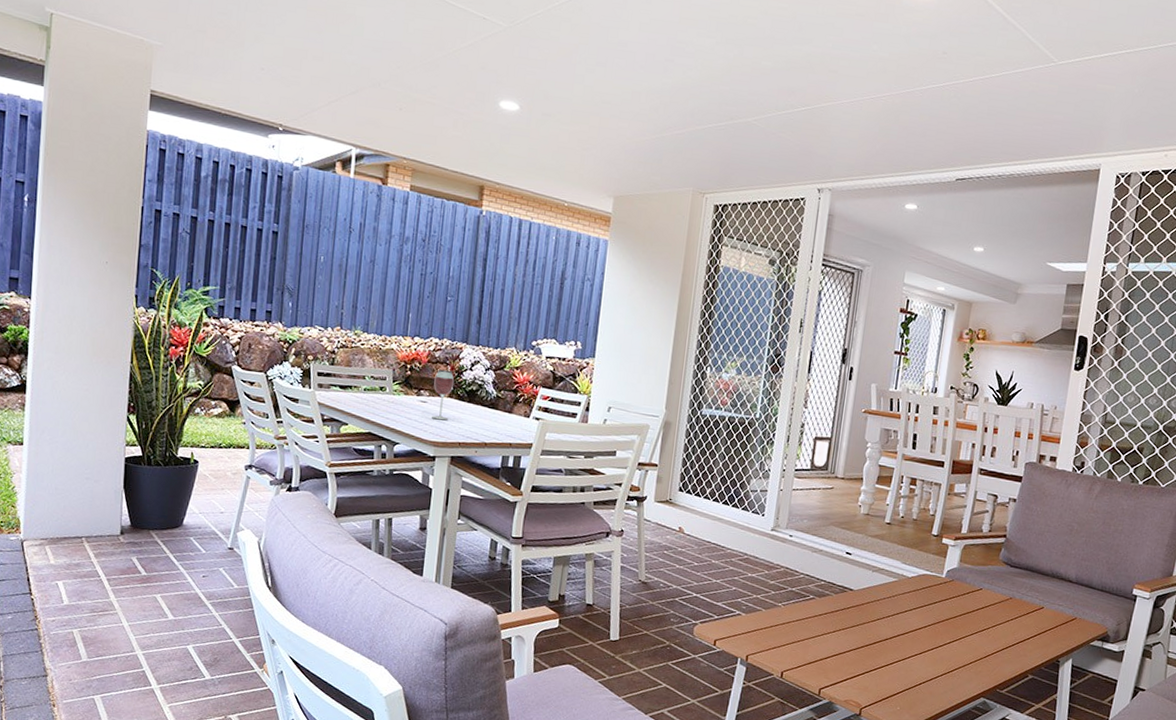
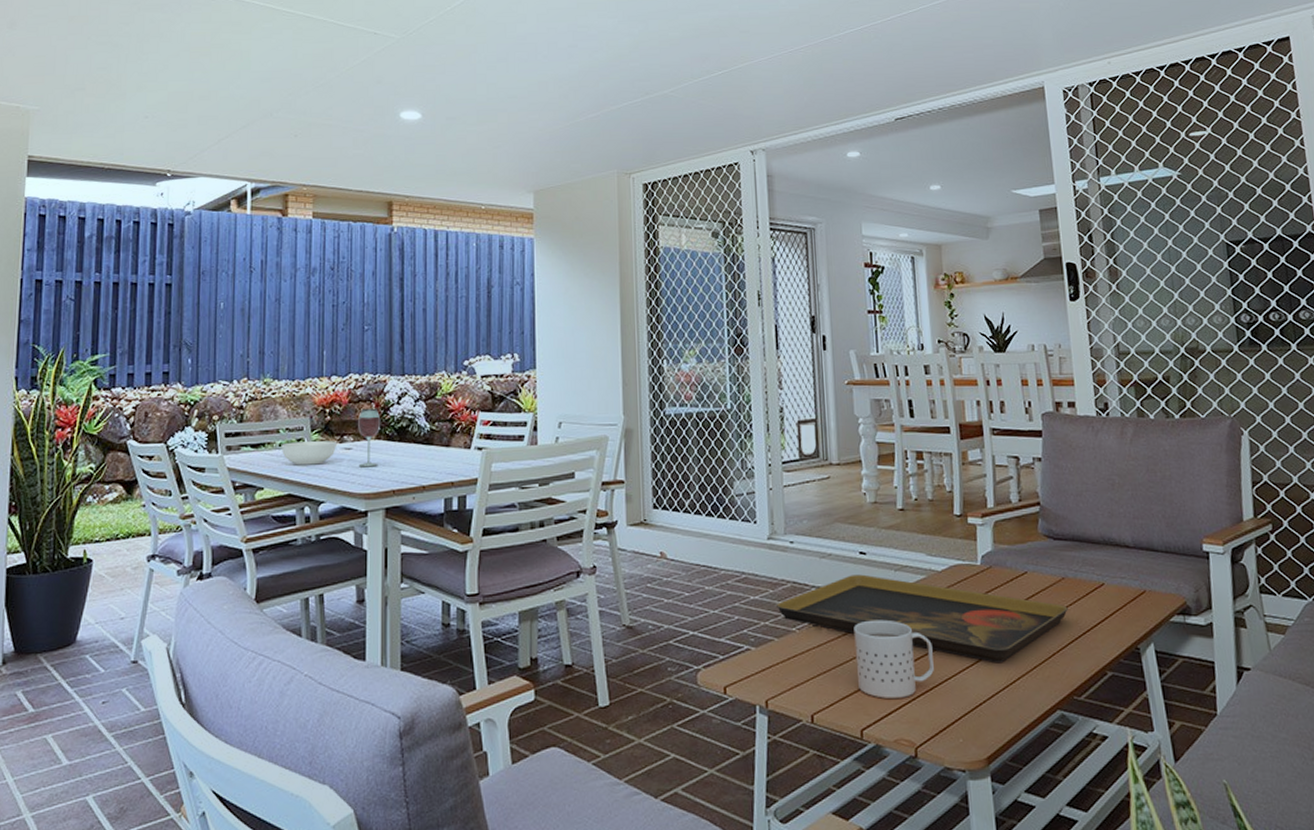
bowl: none [365,388,415,412] -> present [281,441,338,466]
decorative tray: none [769,569,1009,656] -> present [777,574,1068,663]
mug: none [823,606,891,670] -> present [854,619,935,699]

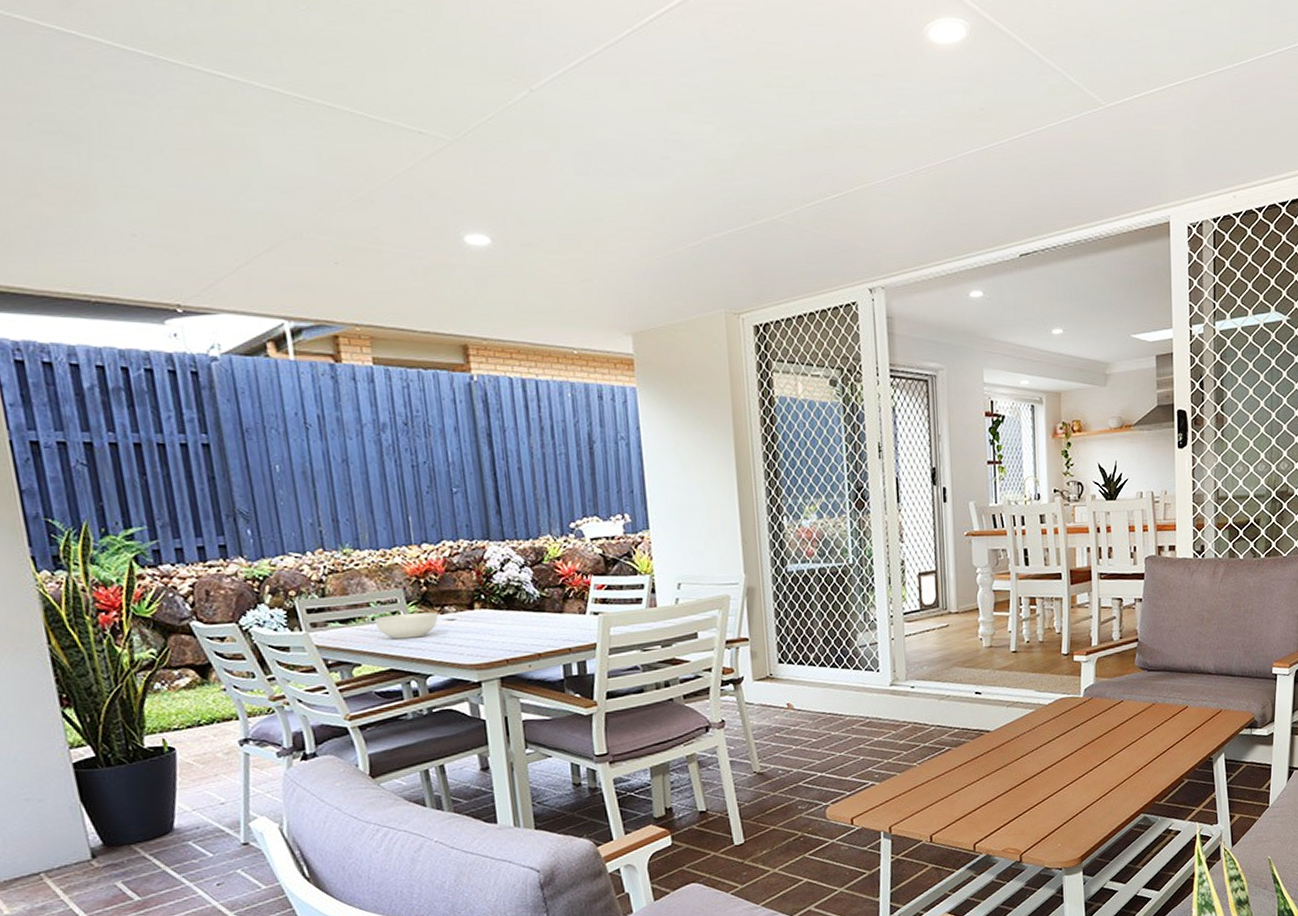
wineglass: present [358,408,381,468] -> none [458,576,487,638]
decorative tray: present [777,574,1068,663] -> none [899,712,1156,780]
mug: present [854,619,935,699] -> none [969,750,1040,817]

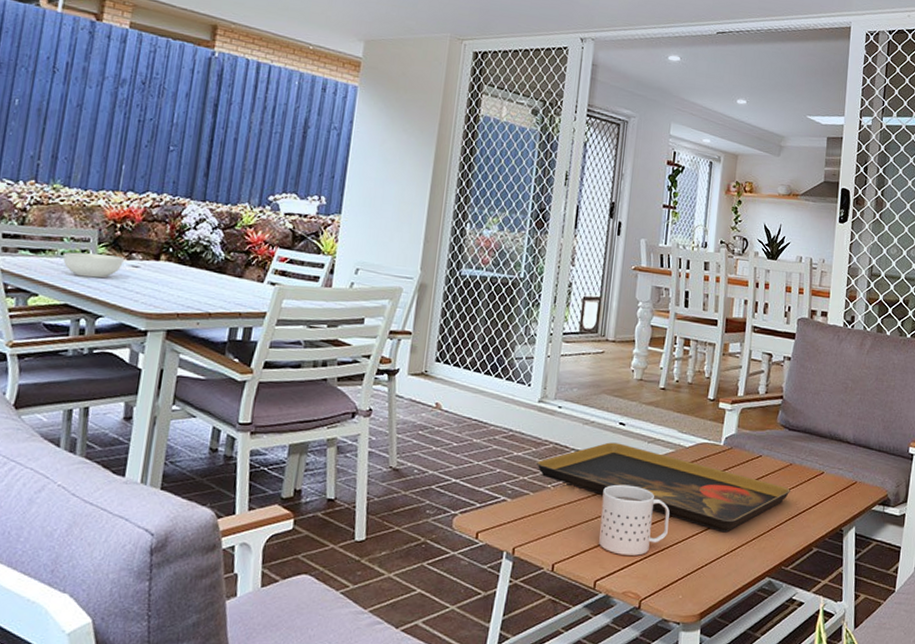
decorative tray: none [899,712,1156,780] -> present [537,442,790,533]
mug: none [969,750,1040,817] -> present [598,484,670,556]

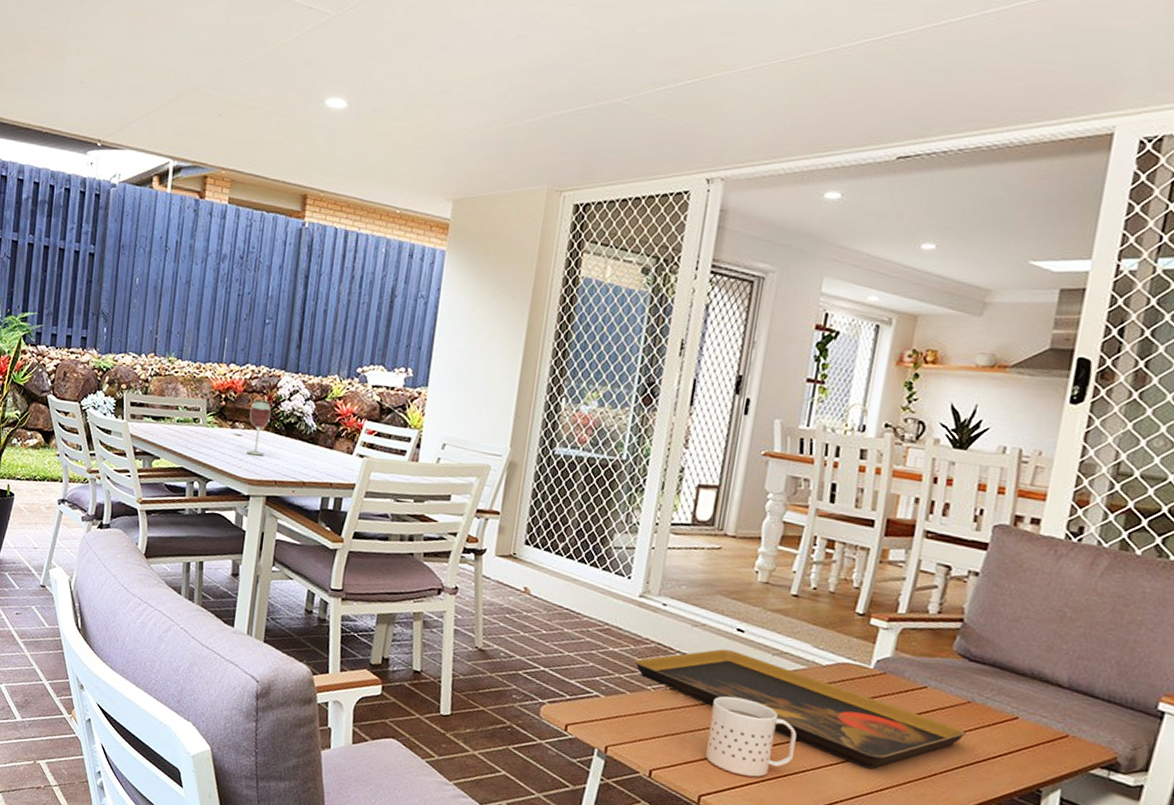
bowl: present [62,252,125,279] -> none [178,420,230,445]
wineglass: none [145,228,175,288] -> present [247,399,272,457]

